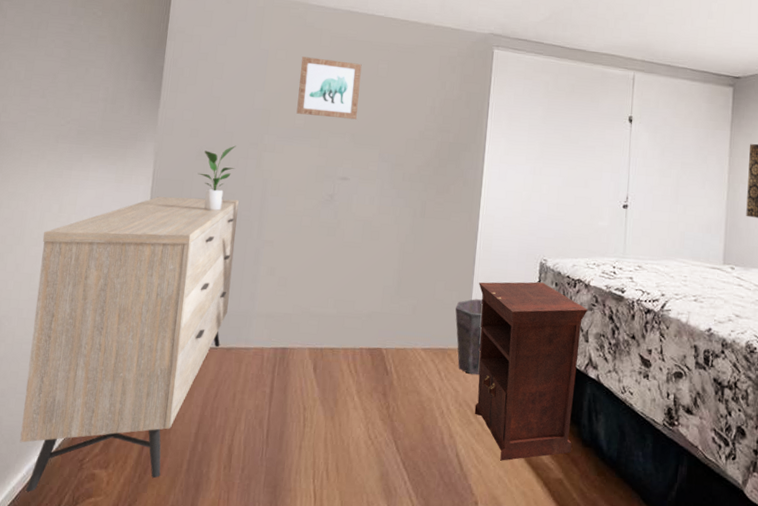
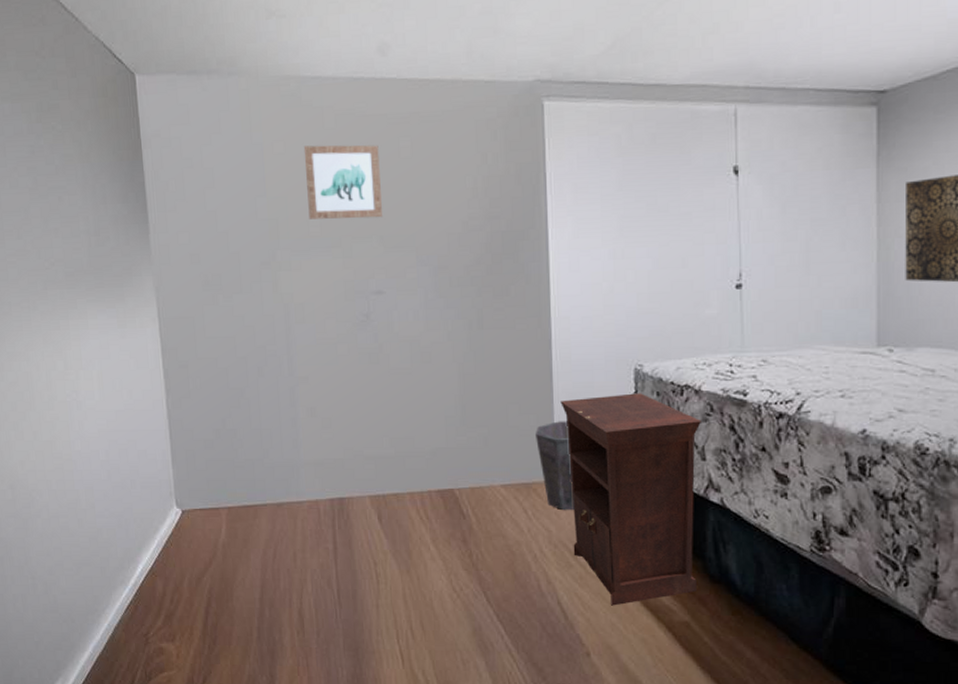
dresser: present [19,196,239,492] -> none [53,333,271,670]
potted plant: present [197,145,236,211] -> none [207,268,249,349]

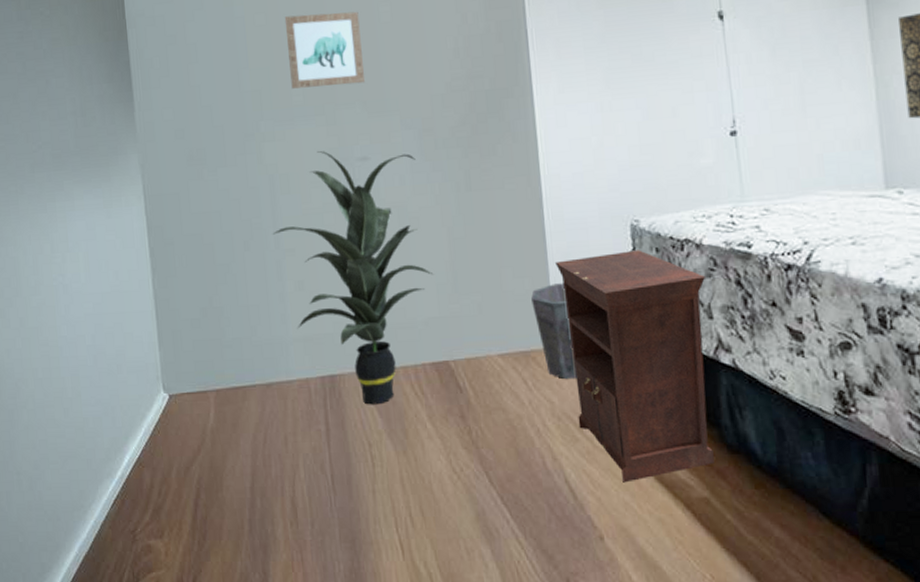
indoor plant: none [286,283,443,527] -> present [272,151,434,405]

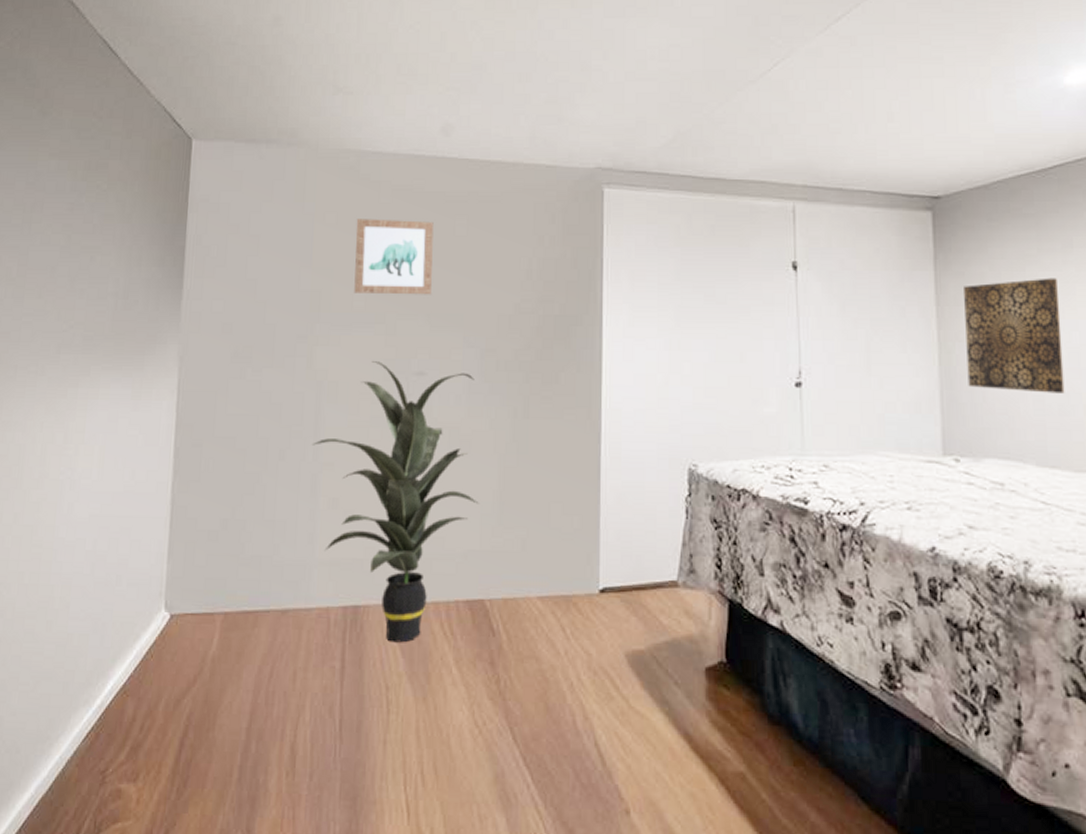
waste bin: present [531,283,577,380] -> none [579,524,619,631]
nightstand: present [555,250,714,483] -> none [608,496,761,750]

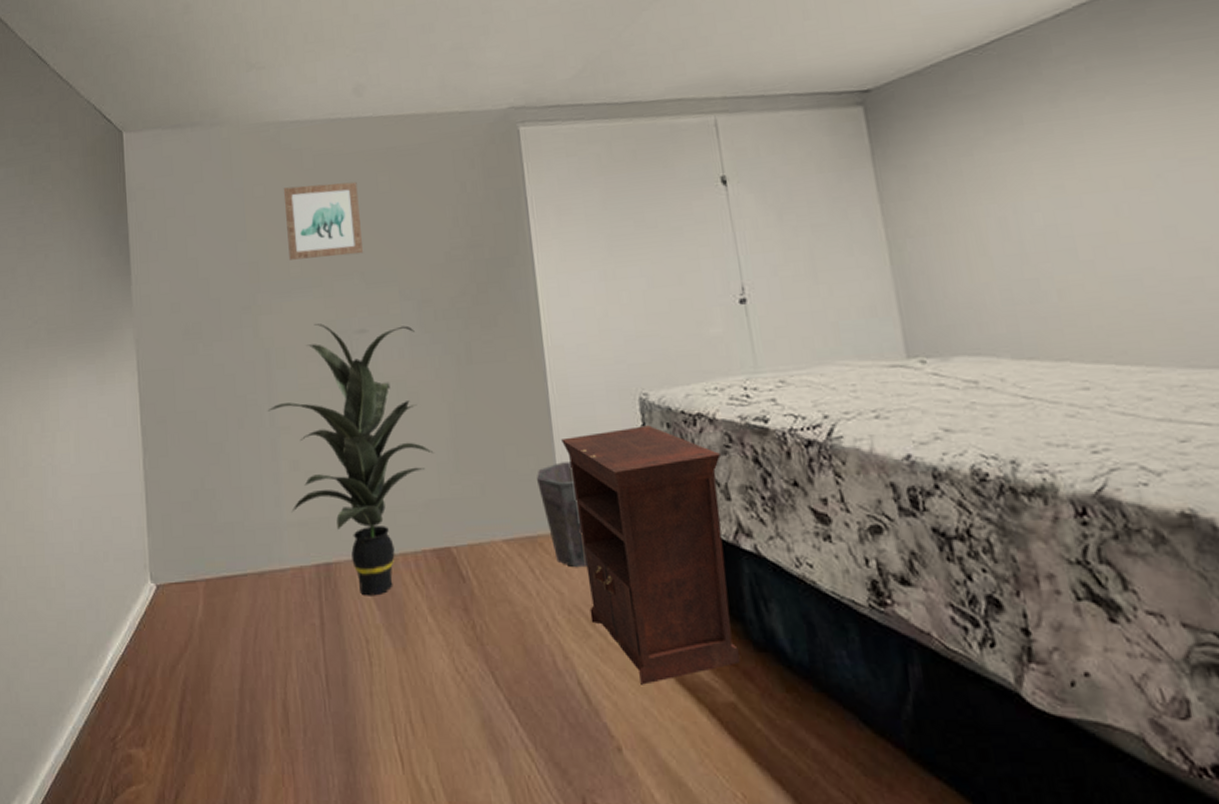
waste bin: none [579,524,619,631] -> present [537,462,588,568]
nightstand: none [608,496,761,750] -> present [561,425,740,685]
wall art: present [964,278,1065,394] -> none [907,158,1034,284]

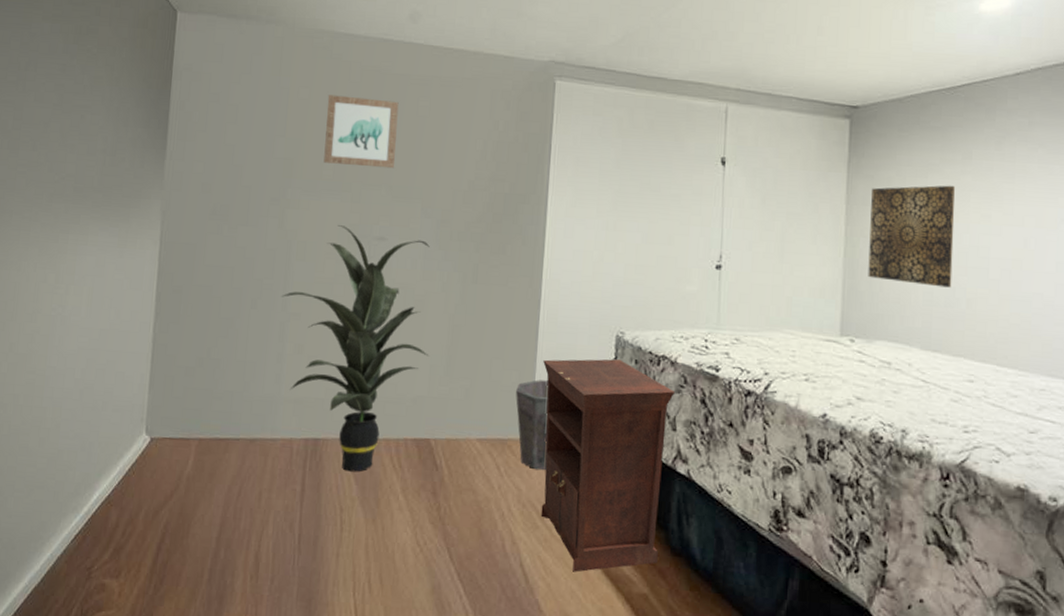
wall art: none [907,158,1034,284] -> present [868,185,955,288]

